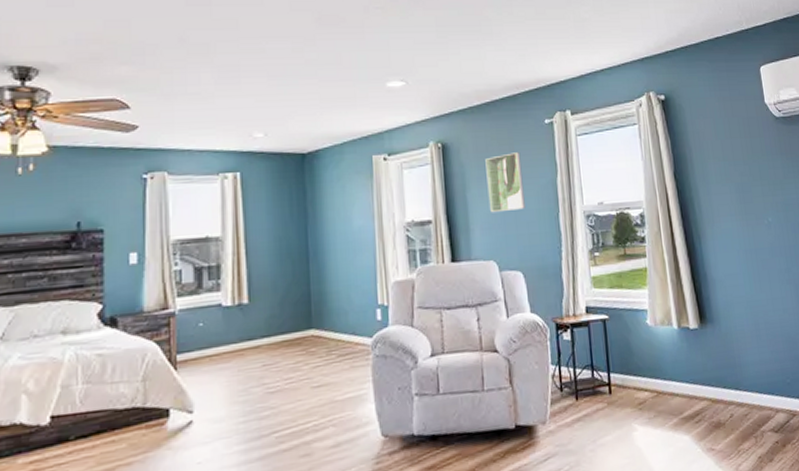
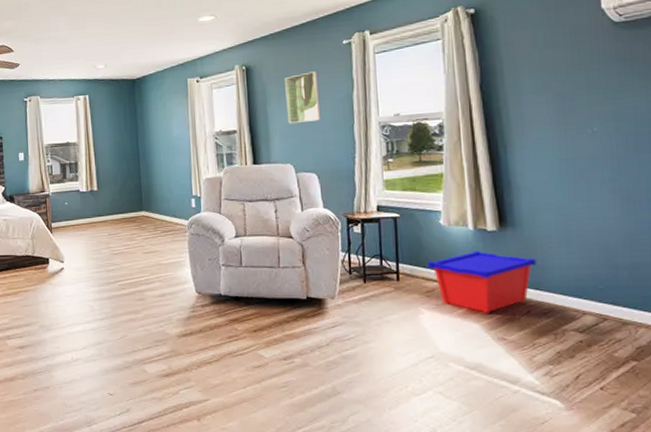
storage bin: none [637,351,735,422] -> present [427,250,537,313]

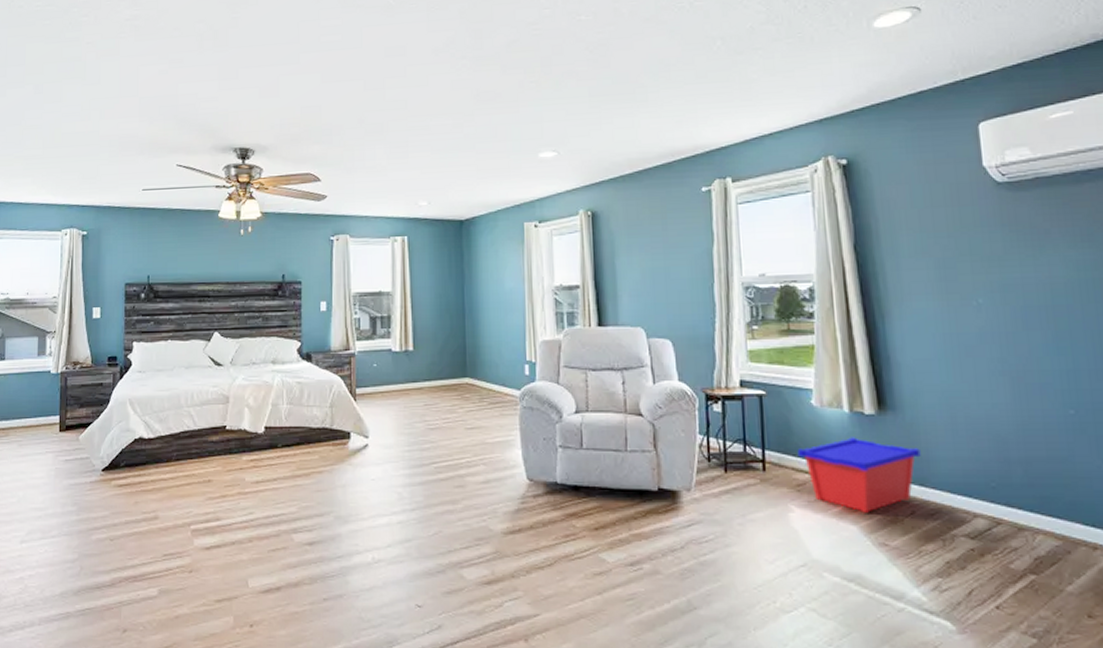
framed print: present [285,71,321,124] -> none [636,221,677,281]

